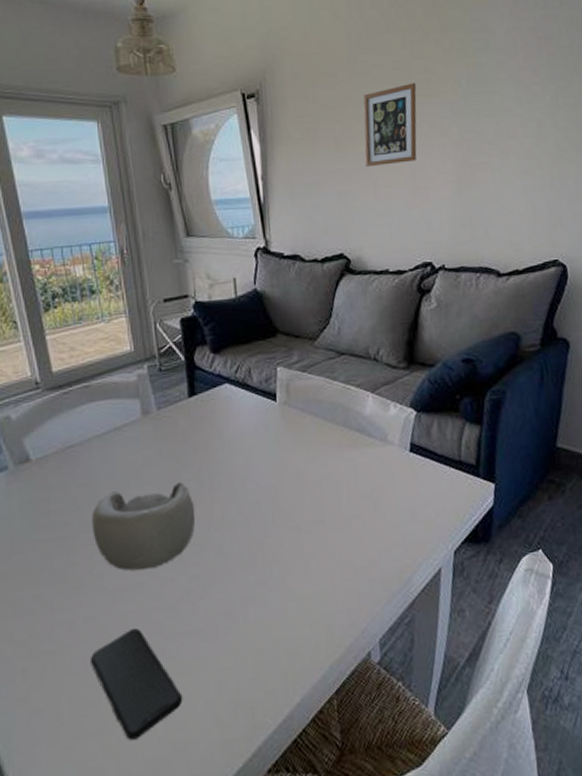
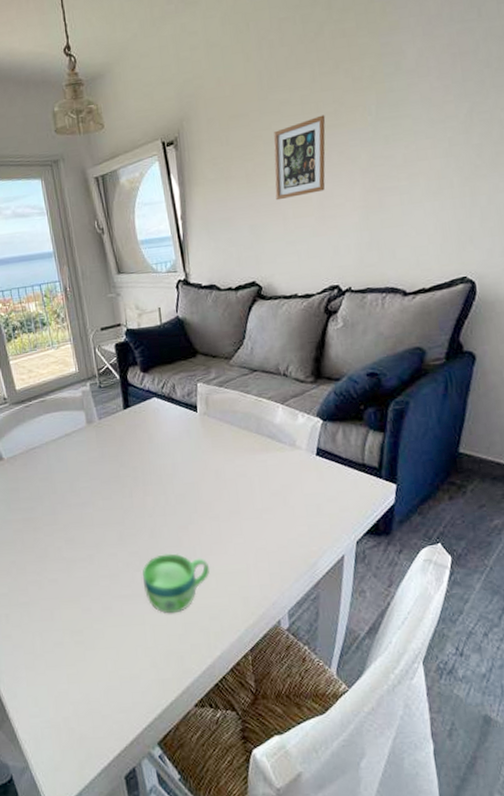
smartphone: present [89,627,183,740] -> none [54,589,127,672]
decorative bowl: present [91,482,196,571] -> none [51,478,133,546]
cup: none [205,574,289,654] -> present [142,553,210,614]

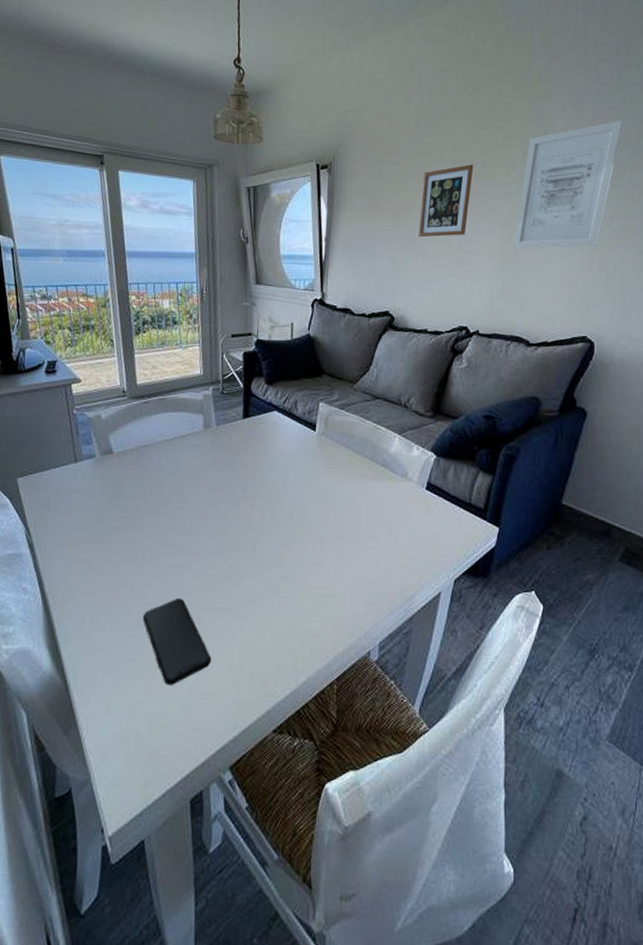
smartphone: none [54,589,127,672] -> present [142,597,212,685]
cup: present [142,553,210,614] -> none [237,570,307,633]
wall art: none [376,40,482,196] -> present [513,120,623,248]

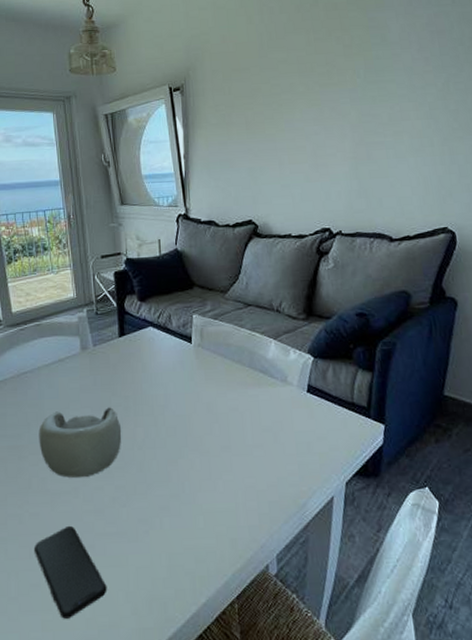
decorative bowl: none [155,487,238,553] -> present [38,407,122,478]
picture frame: present [418,164,474,238] -> none [271,74,319,147]
wall art: present [513,120,623,248] -> none [365,22,456,149]

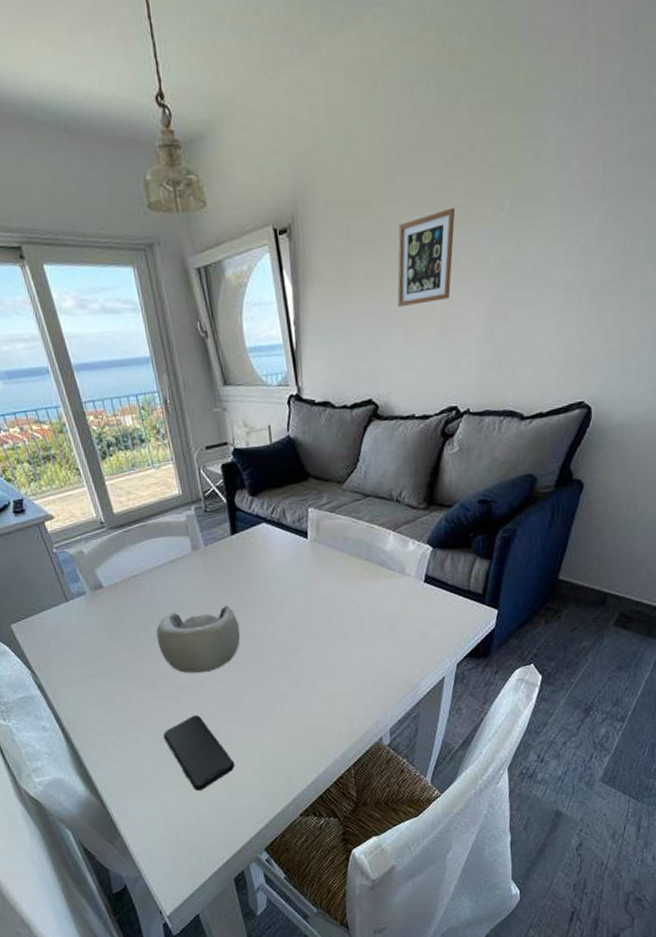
picture frame: none [271,74,319,147] -> present [397,207,456,308]

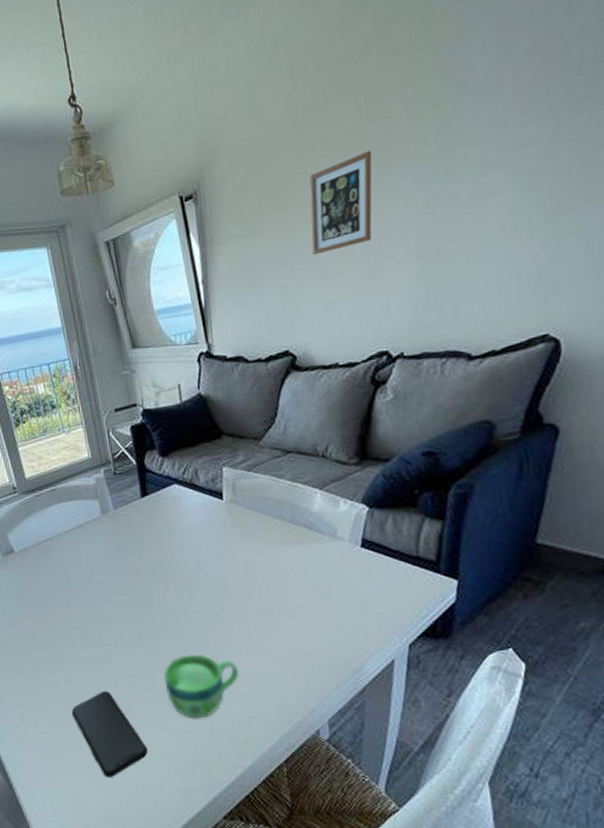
decorative bowl: present [156,606,241,673] -> none [65,572,153,644]
cup: none [250,678,317,735] -> present [164,654,239,719]

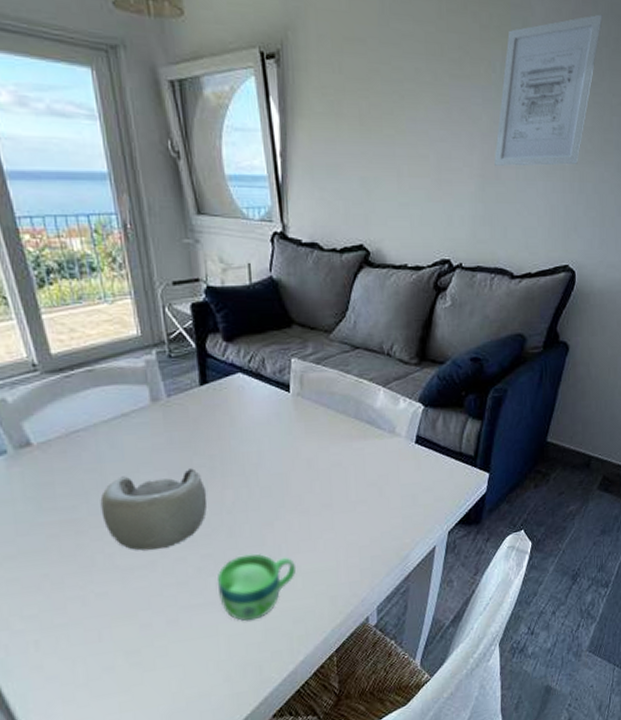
decorative bowl: none [65,572,153,644] -> present [100,468,208,551]
smartphone: present [71,690,148,777] -> none [103,601,195,697]
picture frame: present [309,150,372,256] -> none [390,60,449,153]
wall art: none [435,40,572,242] -> present [494,14,603,166]

